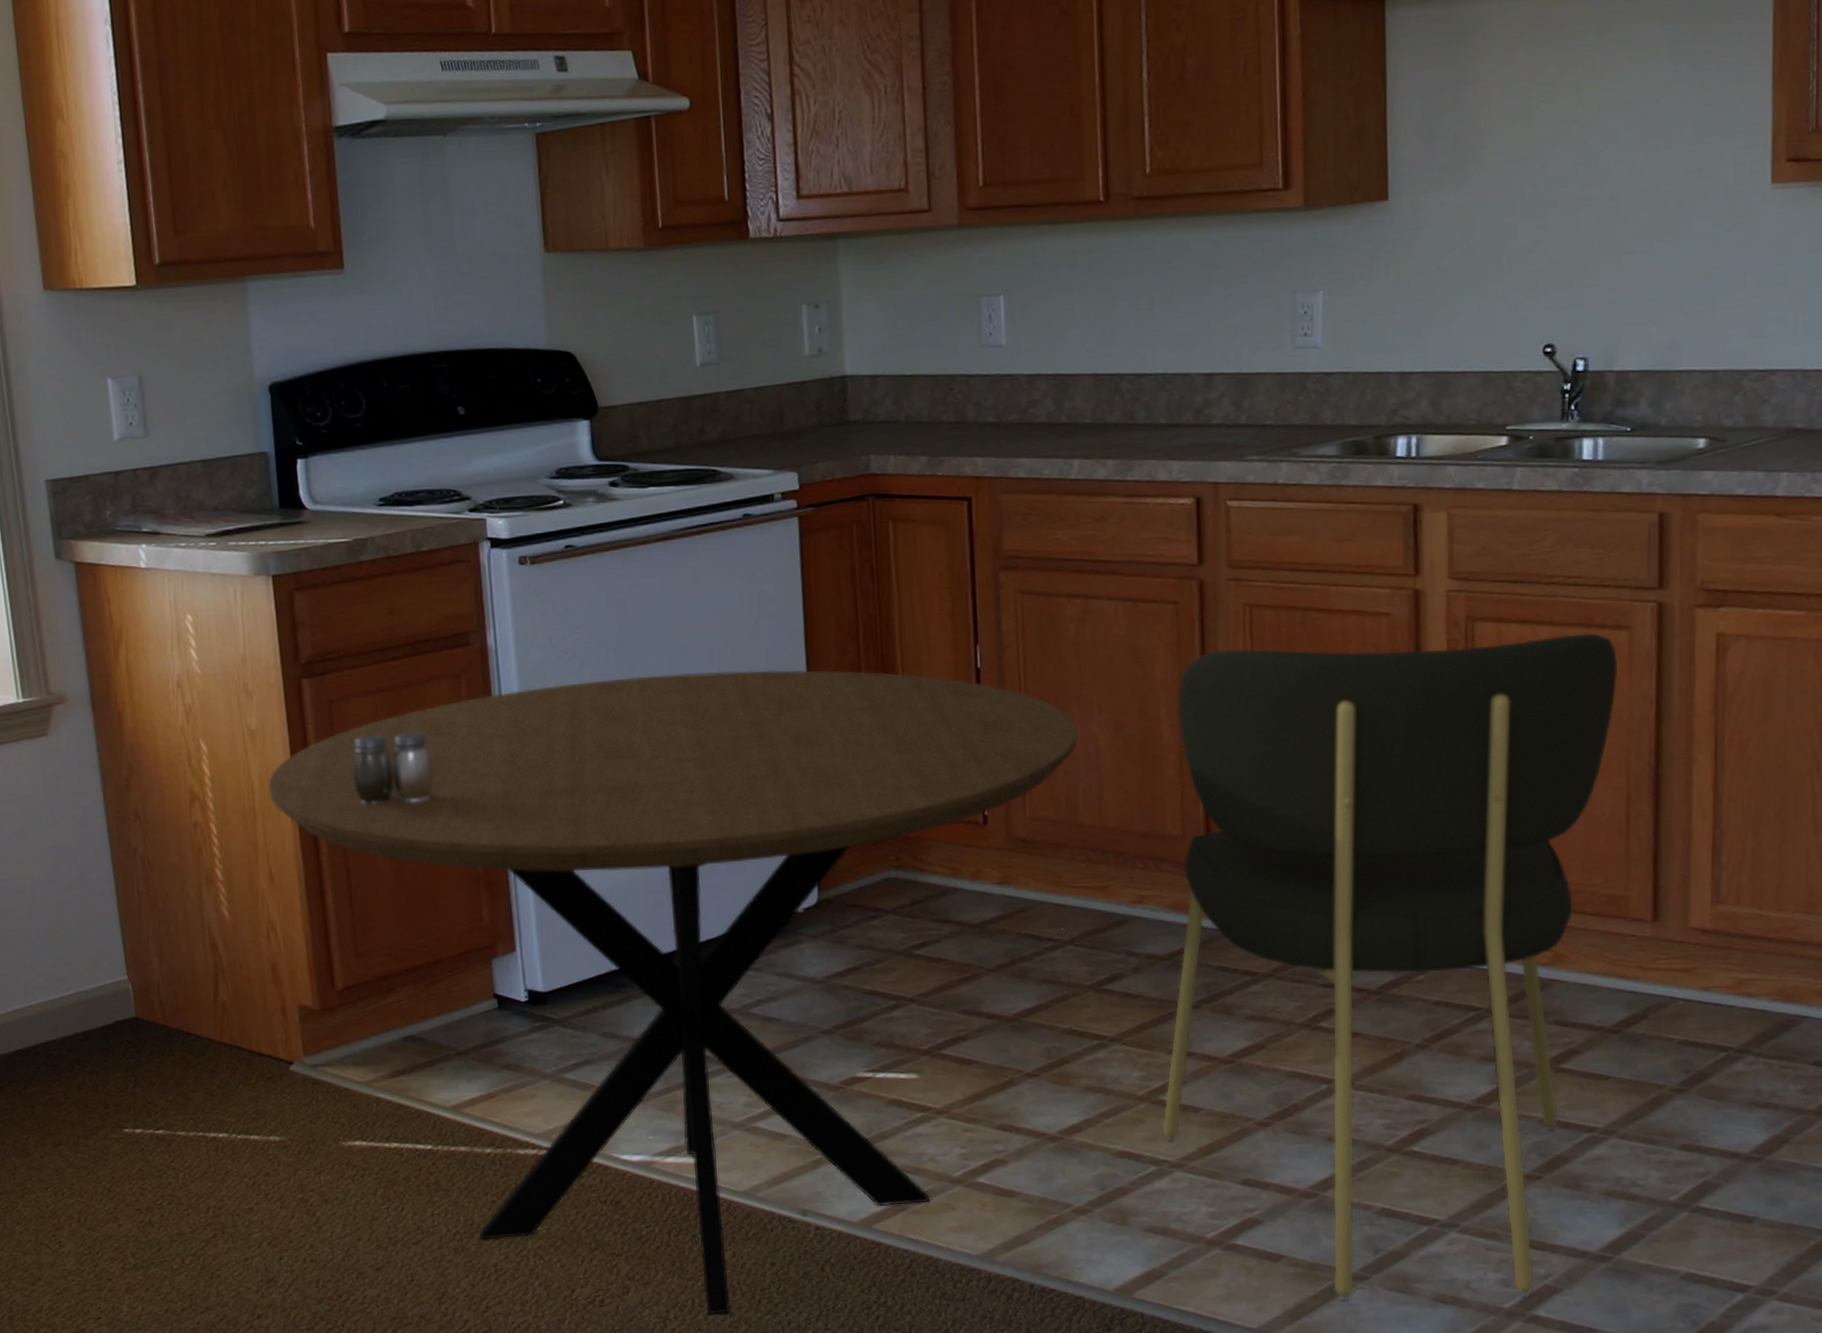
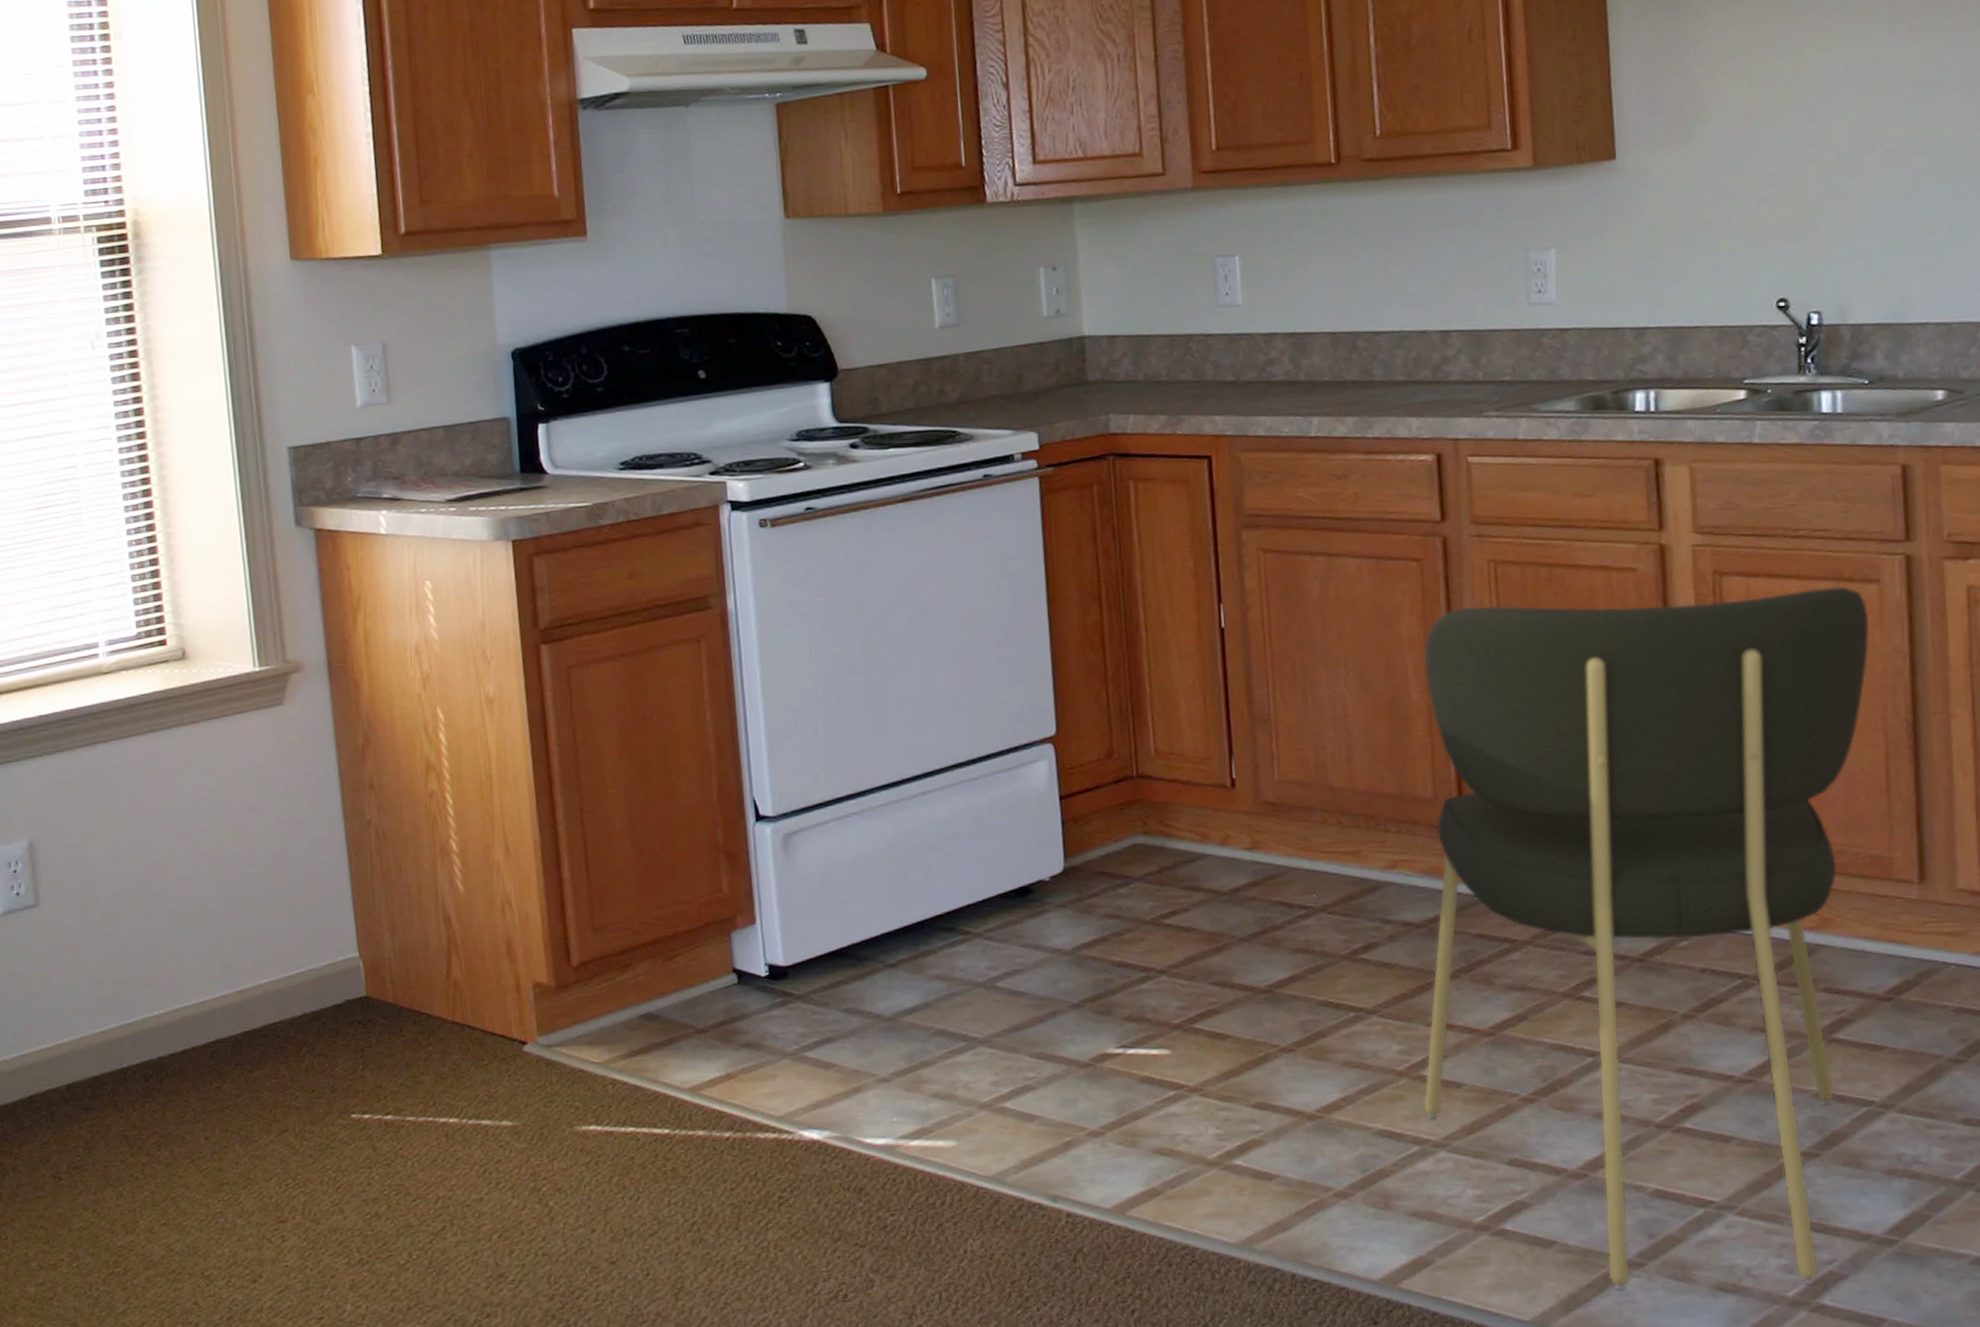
dining table: present [268,669,1079,1315] -> none [505,631,1326,1310]
salt and pepper shaker: present [353,732,434,805] -> none [591,698,673,773]

